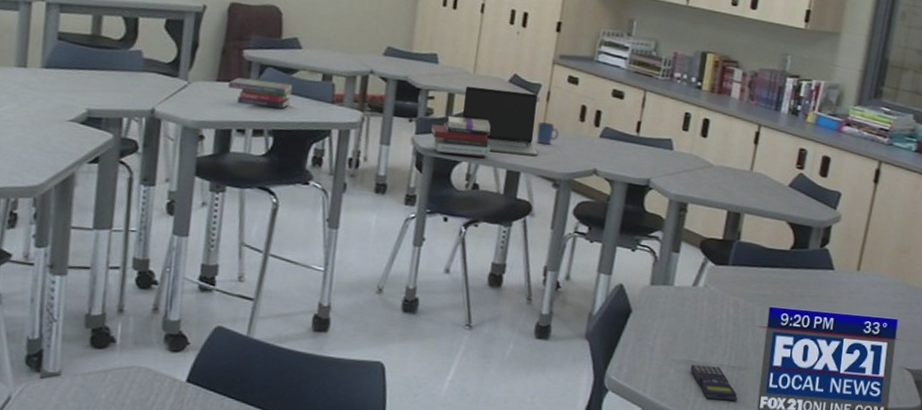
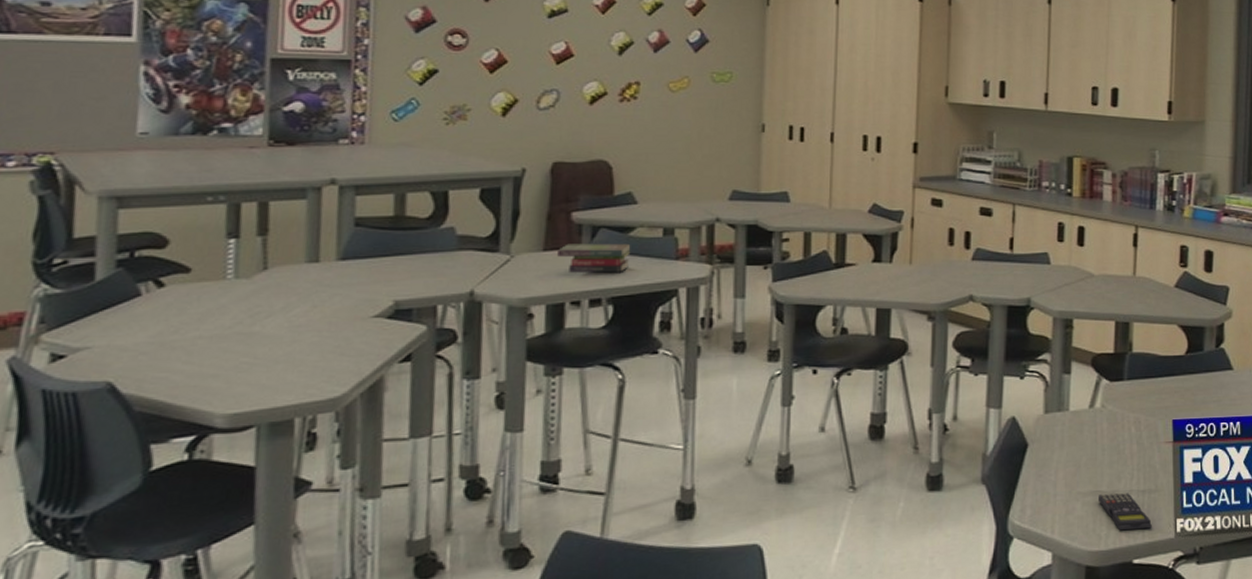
books: present [430,115,491,159] -> none [788,256,856,300]
laptop: present [462,86,538,156] -> none [821,222,908,289]
mug: present [537,122,559,145] -> none [904,252,928,276]

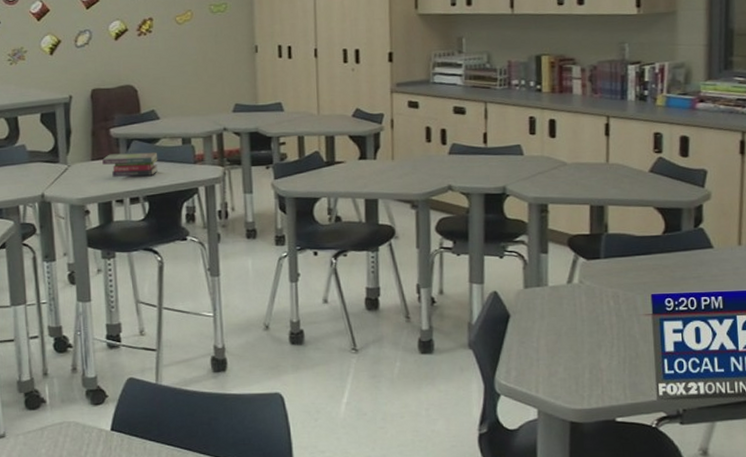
calculator: present [1097,493,1152,531] -> none [579,359,634,393]

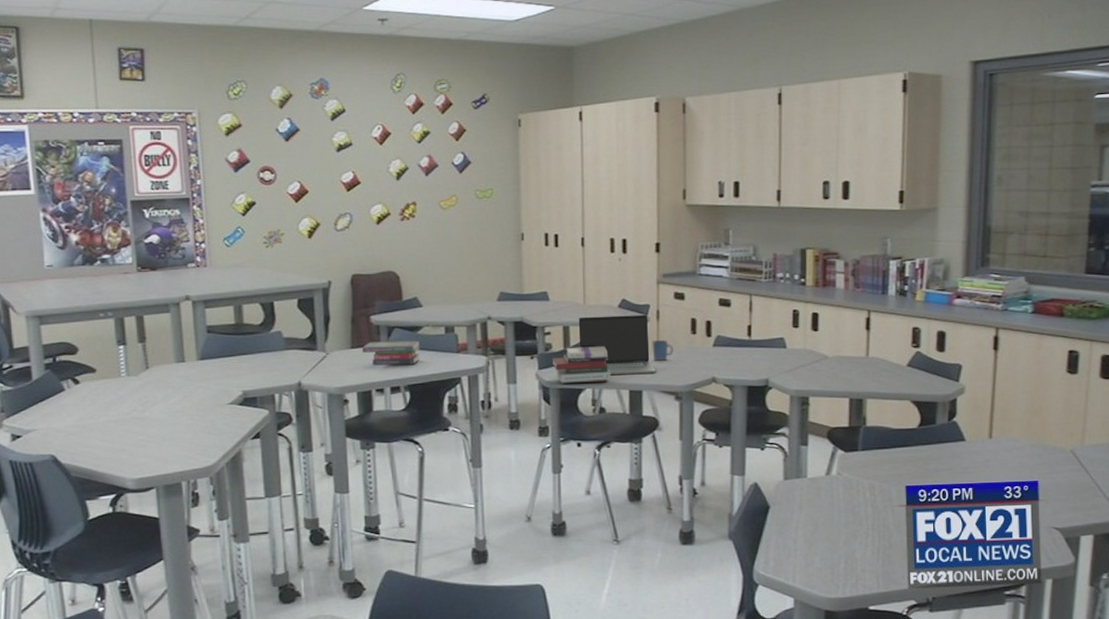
books: none [287,155,346,193] -> present [552,346,611,384]
laptop: none [312,123,392,183] -> present [578,314,656,374]
mug: none [386,149,409,171] -> present [652,340,674,362]

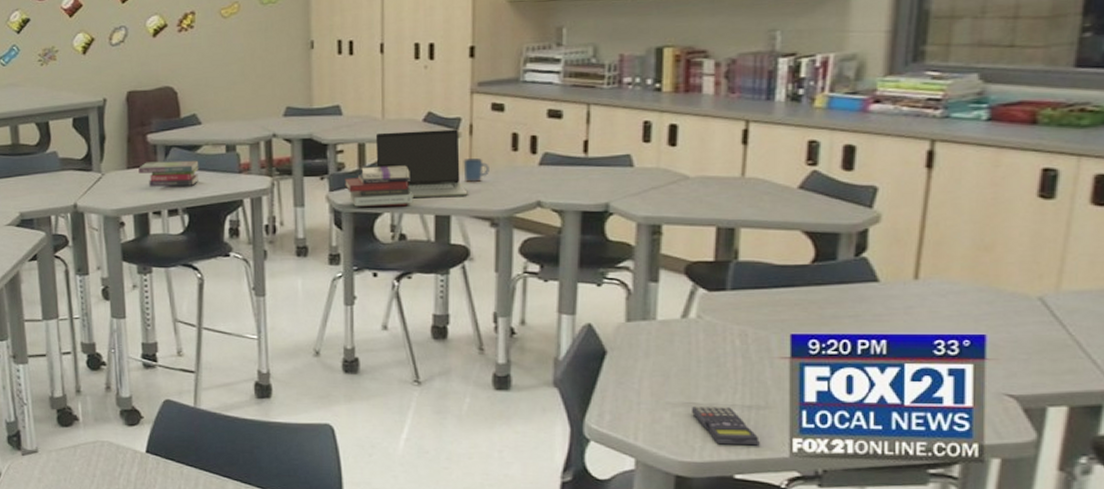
calculator: none [835,549,887,582] -> present [691,406,760,446]

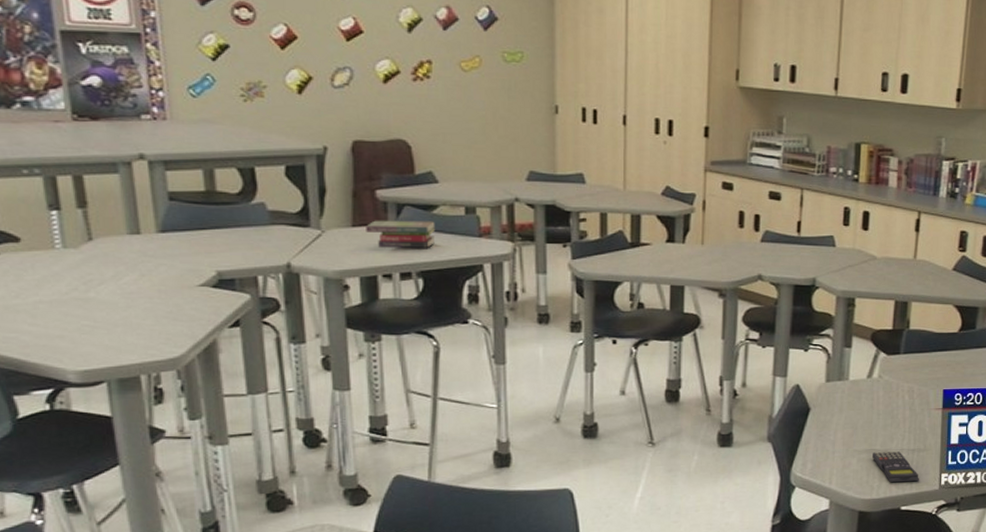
books: present [344,165,413,208] -> none [587,236,651,277]
laptop: present [375,129,468,197] -> none [617,203,700,268]
mug: present [463,158,489,183] -> none [696,233,719,256]

